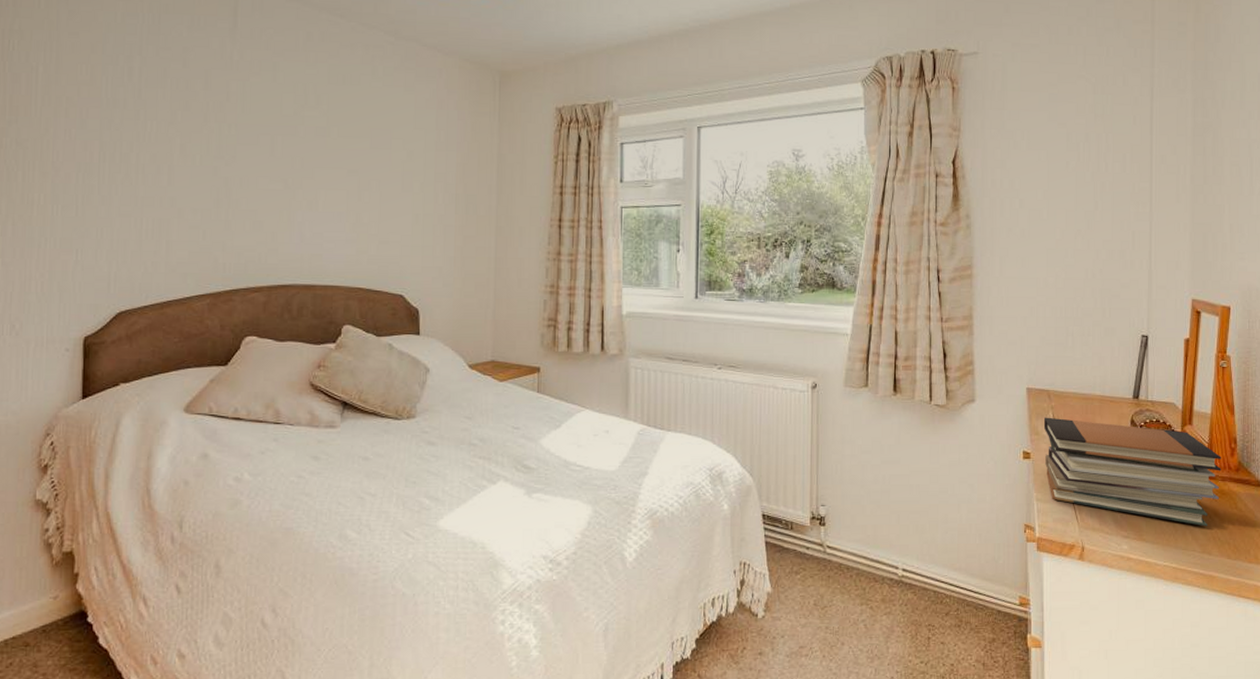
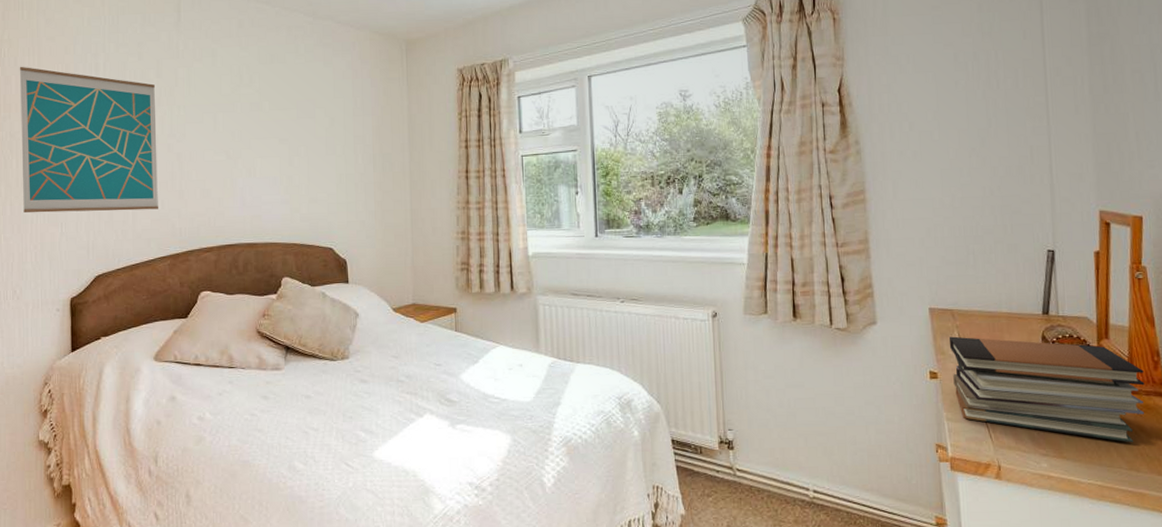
wall art: none [29,62,202,241] -> present [19,66,158,213]

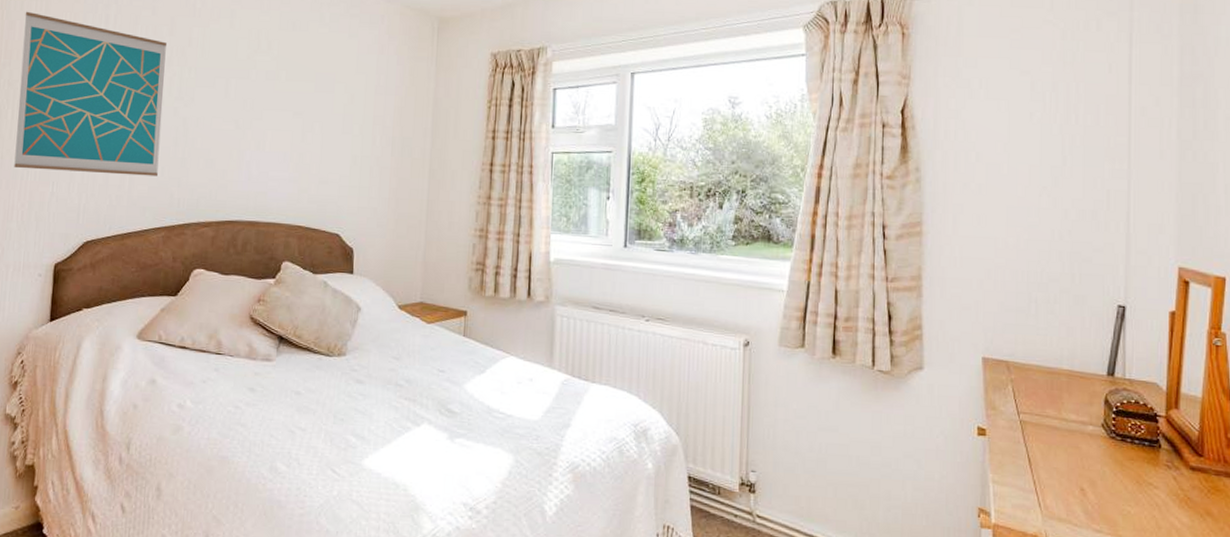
book stack: present [949,336,1145,443] -> none [1001,390,1215,527]

